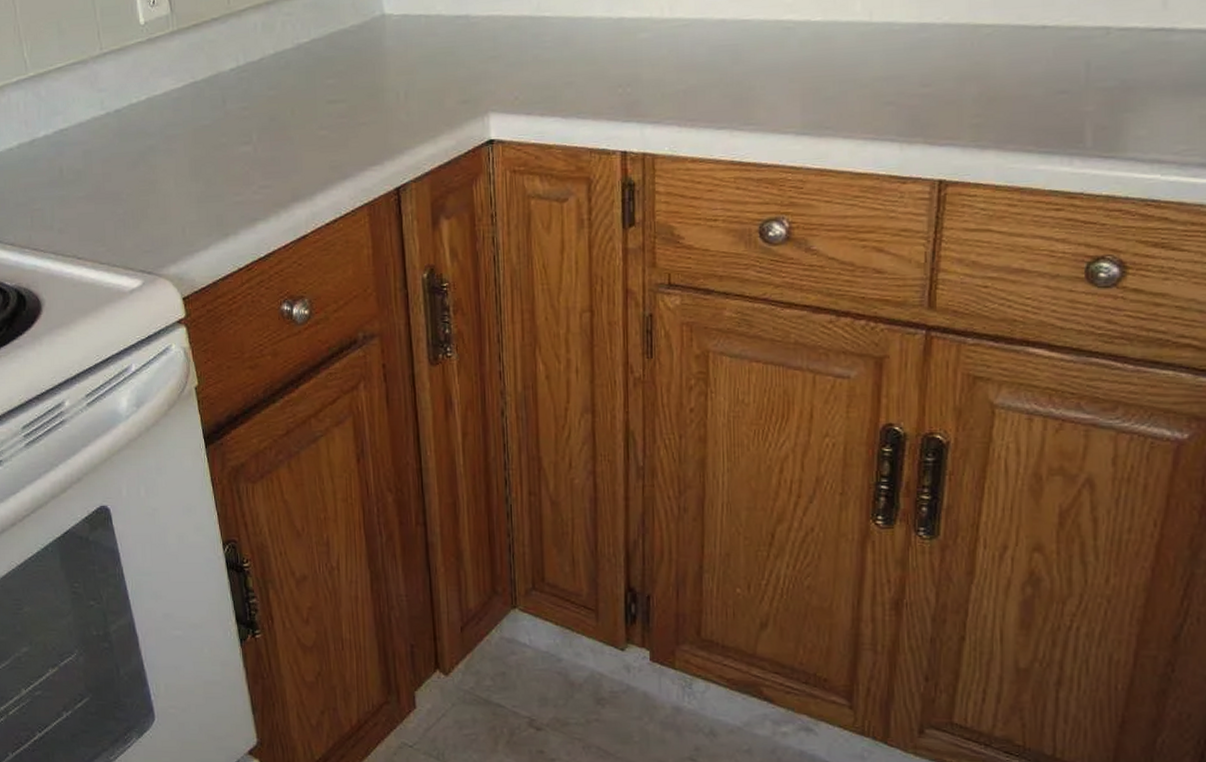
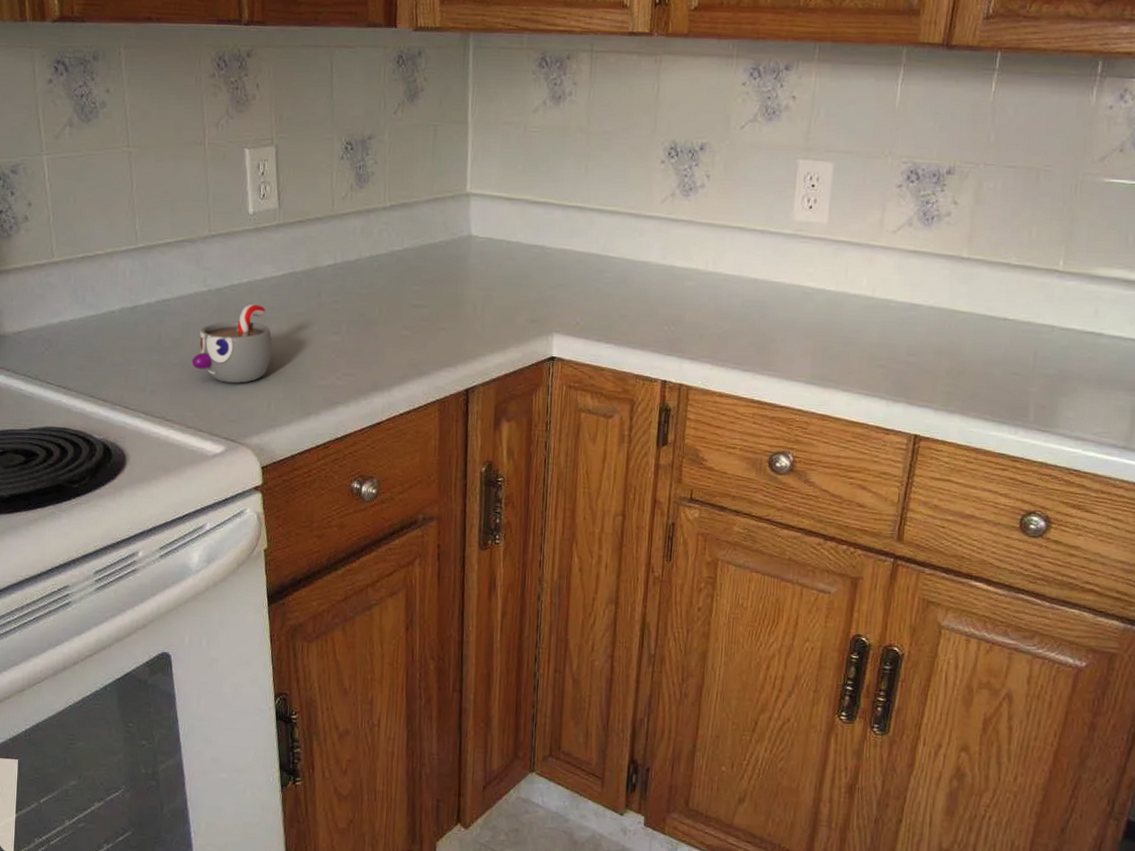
mug: none [97,121,181,211] -> present [192,303,272,383]

